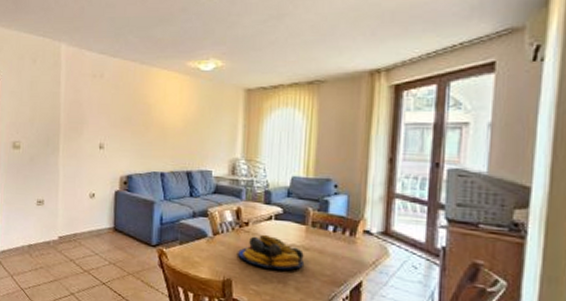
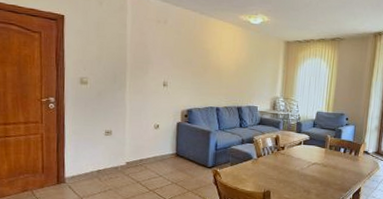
fruit bowl: present [238,234,304,270] -> none [276,155,323,182]

